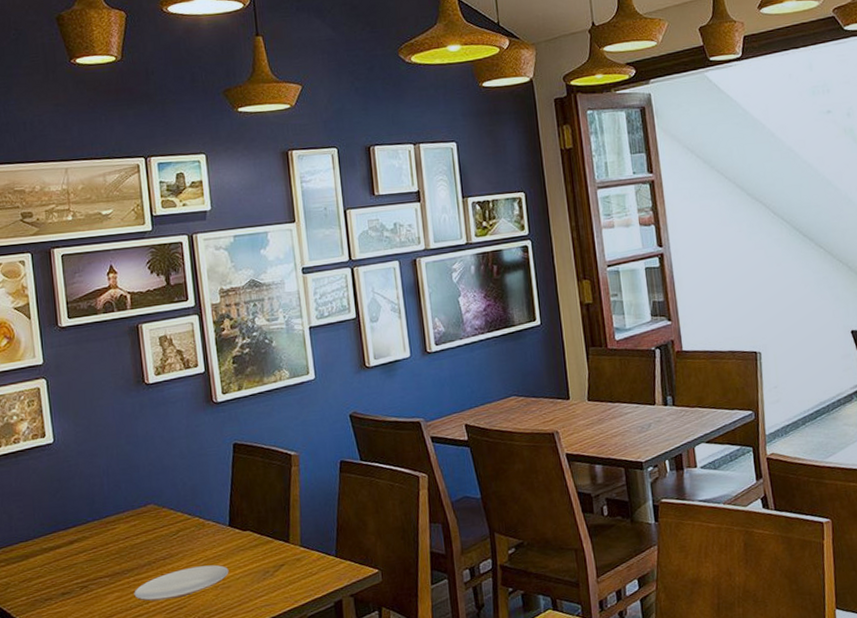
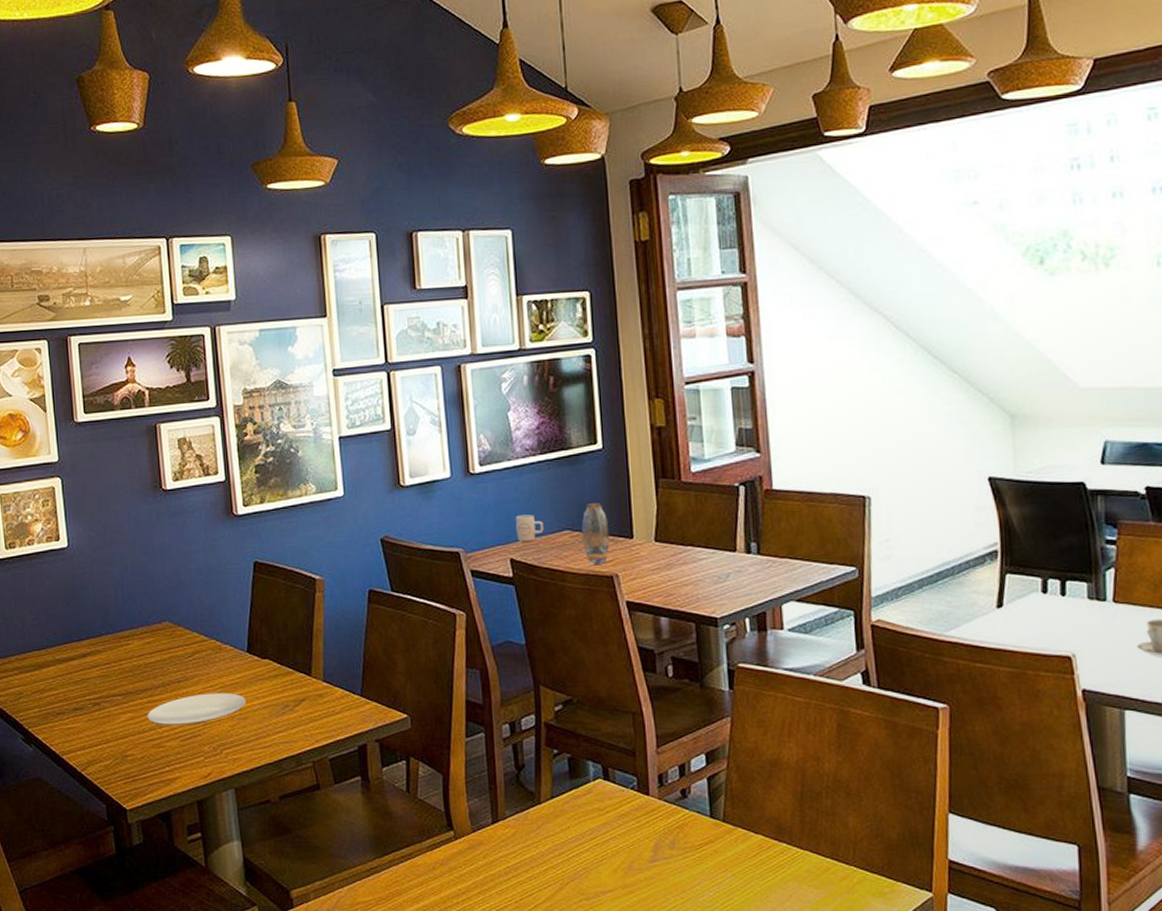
mug: none [468,385,493,409] -> present [515,514,544,542]
vase: none [525,371,550,424] -> present [581,503,610,564]

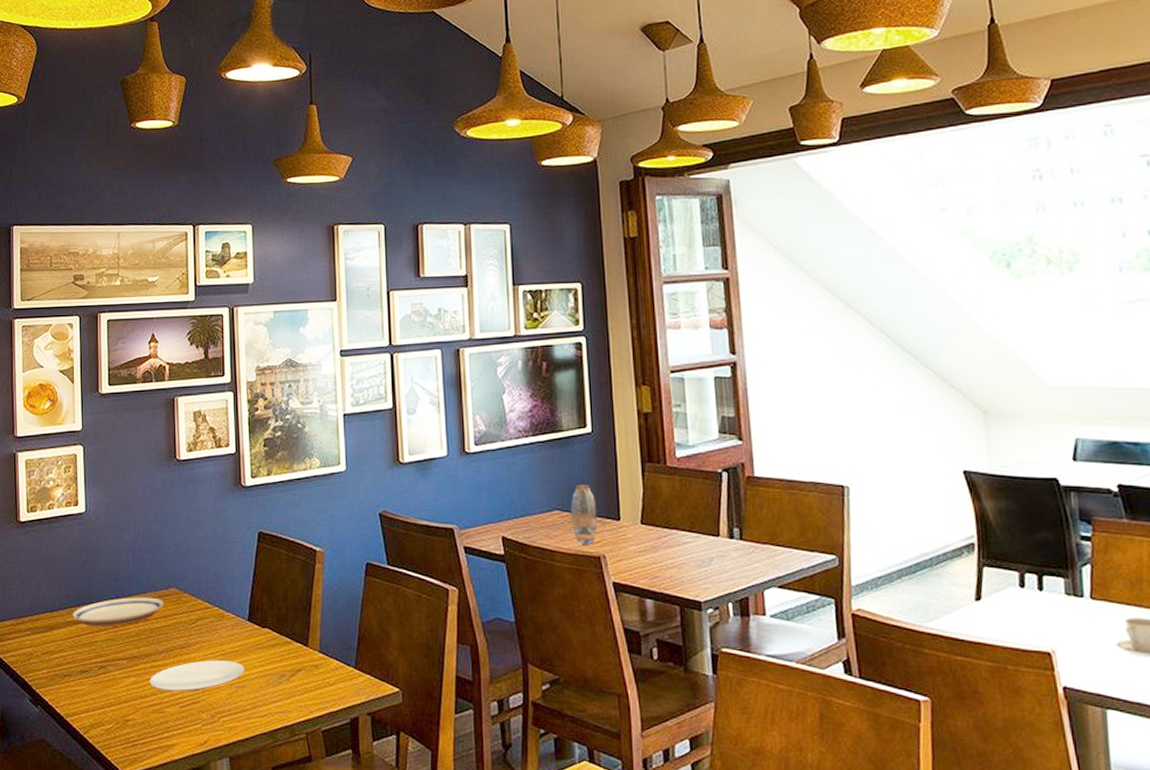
plate: none [61,632,158,664] -> present [72,597,165,627]
mug: present [515,514,544,542] -> none [507,494,535,520]

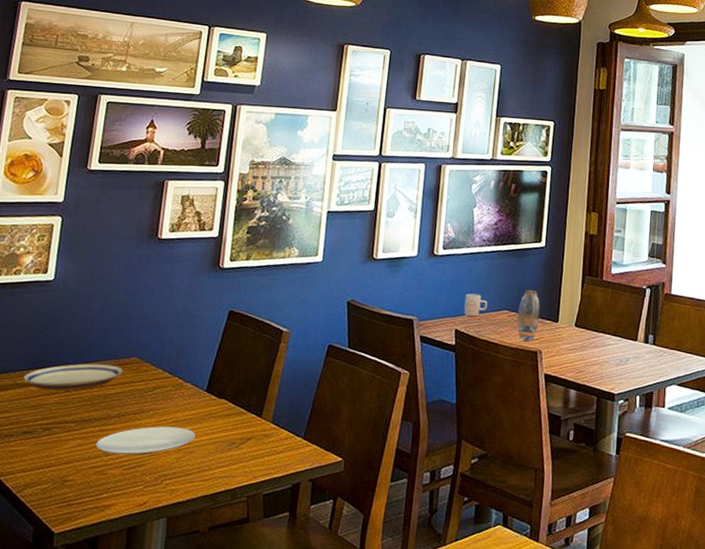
mug: none [507,494,535,520] -> present [463,293,488,317]

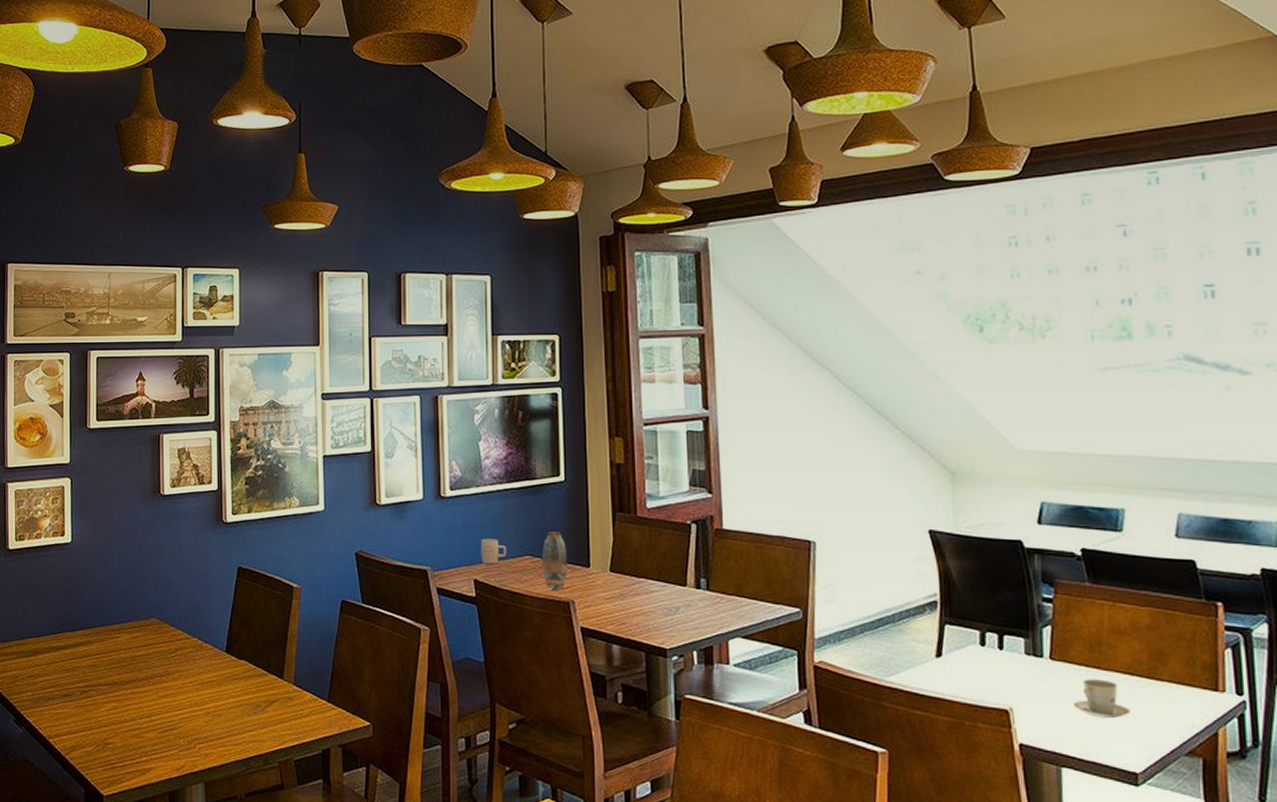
plate: present [23,363,124,391] -> none [57,625,146,654]
plate: present [95,426,196,456] -> none [129,688,221,719]

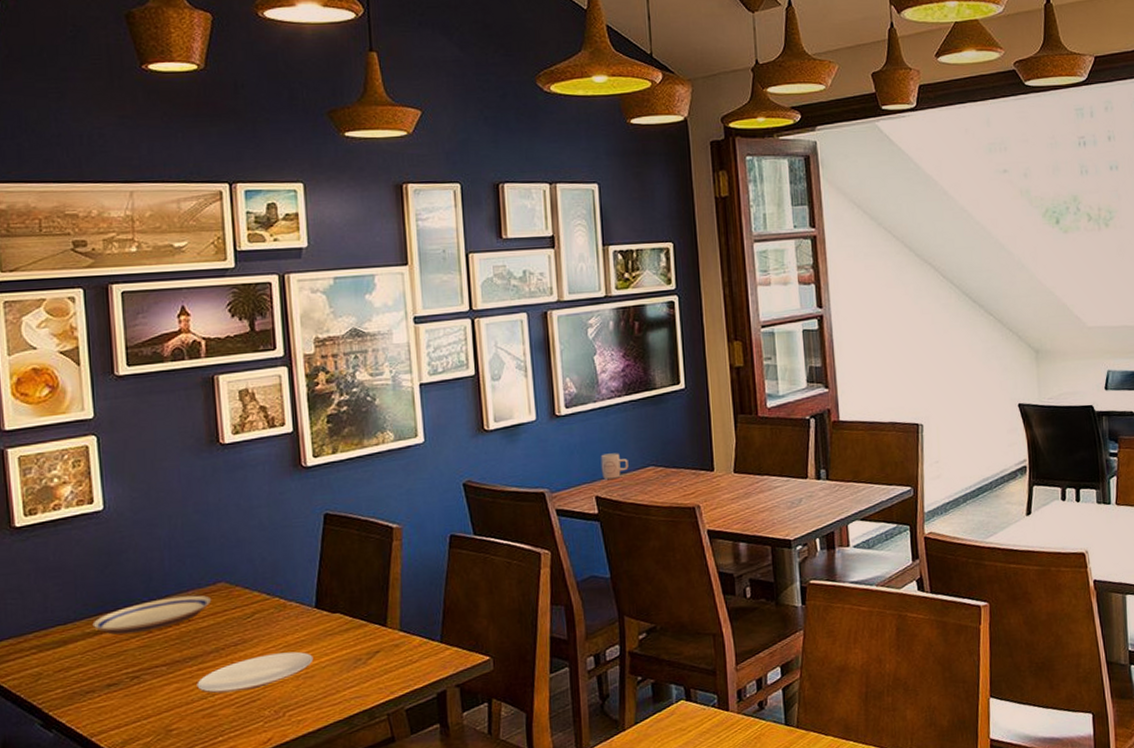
plate: none [57,625,146,654] -> present [92,595,212,635]
plate: none [129,688,221,719] -> present [197,651,314,694]
vase: present [542,532,568,590] -> none [665,439,692,497]

